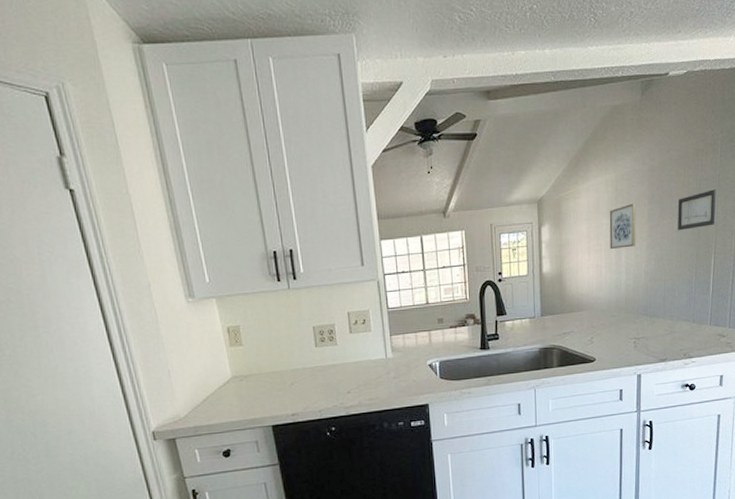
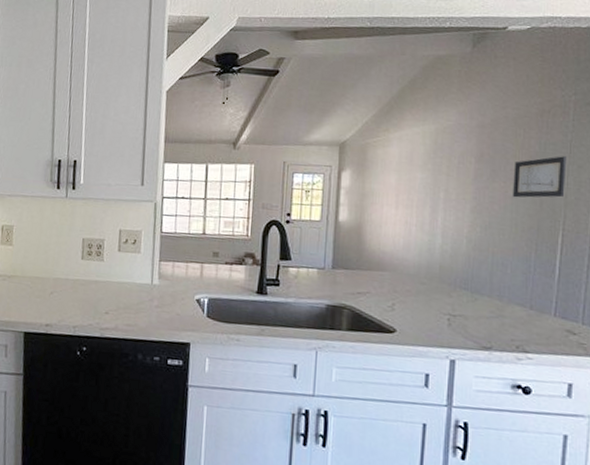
wall art: present [609,203,636,250] -> none [423,159,459,208]

